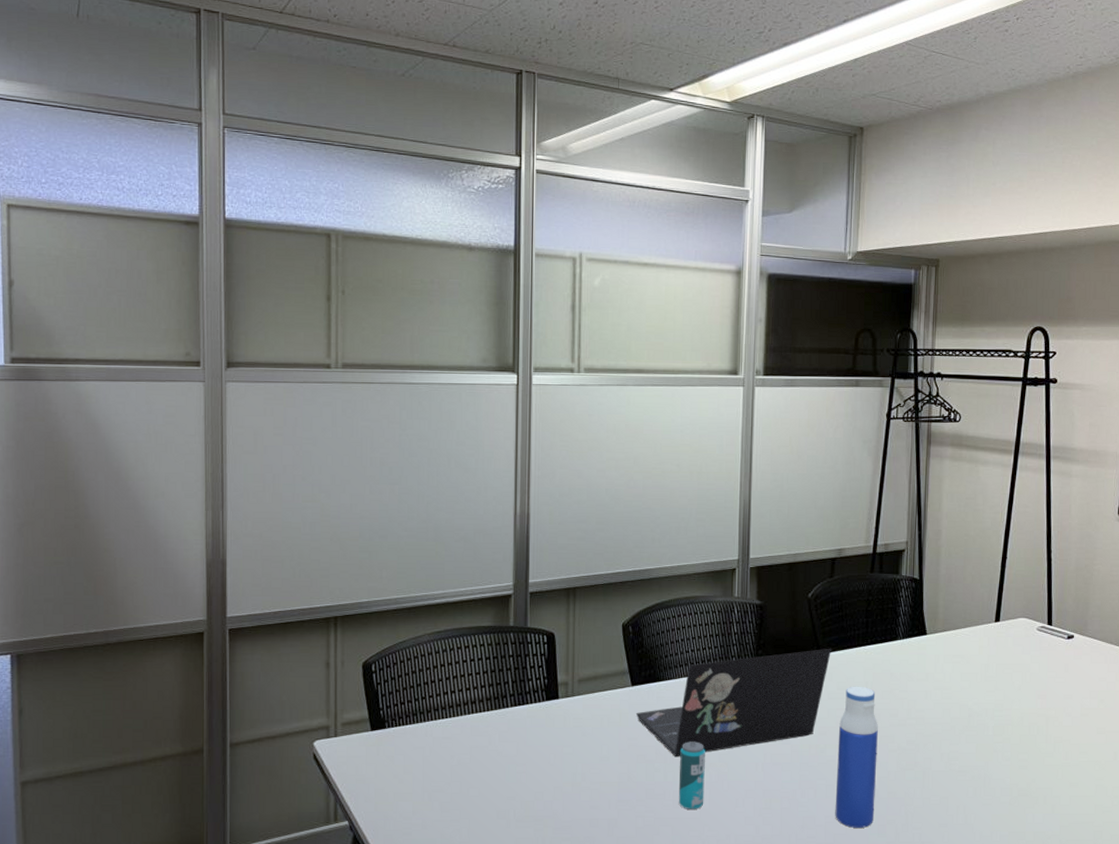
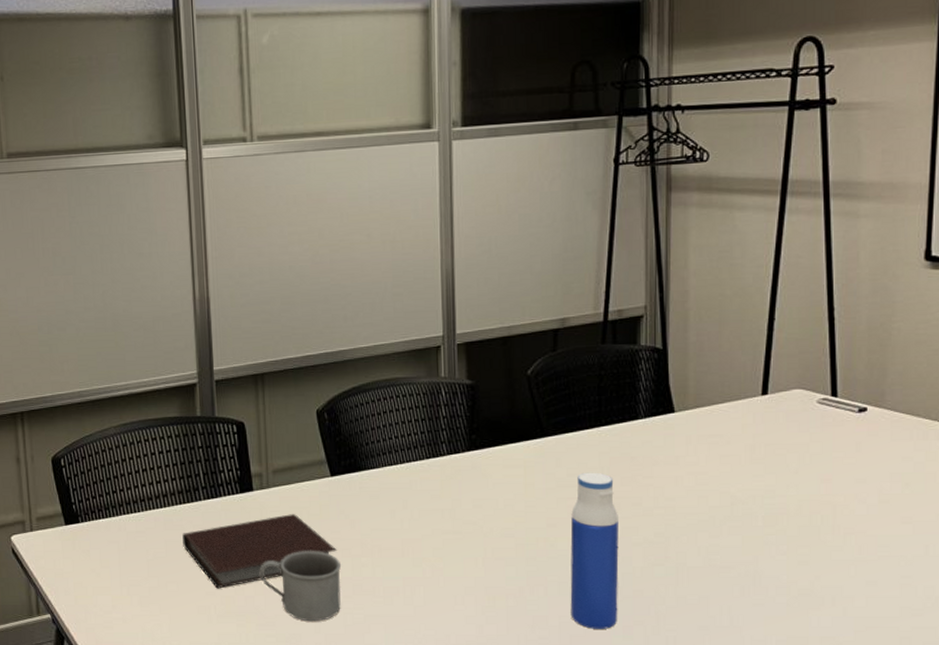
notebook: none [487,721,633,794] -> present [182,514,337,589]
mug: none [560,757,637,825] -> present [260,551,342,622]
laptop: present [635,648,831,757] -> none [337,430,558,552]
beverage can: present [678,741,705,809] -> none [389,535,419,607]

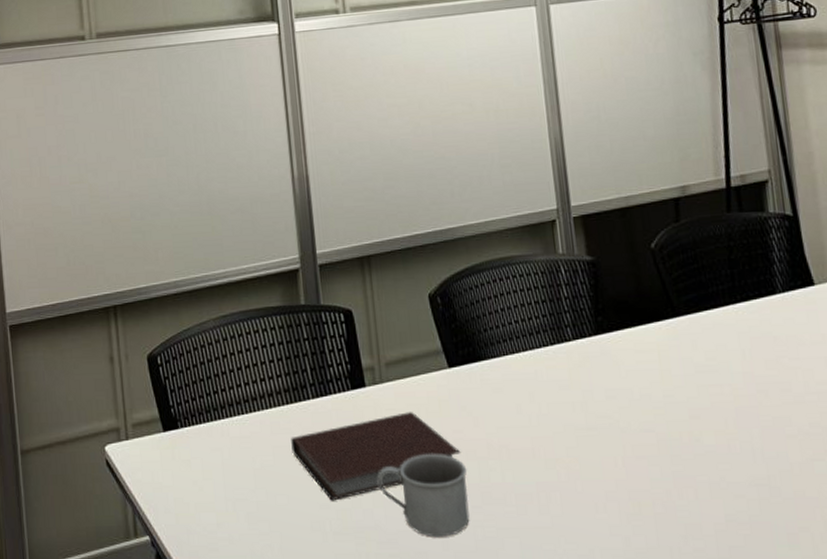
water bottle: present [570,472,619,629] -> none [714,355,780,538]

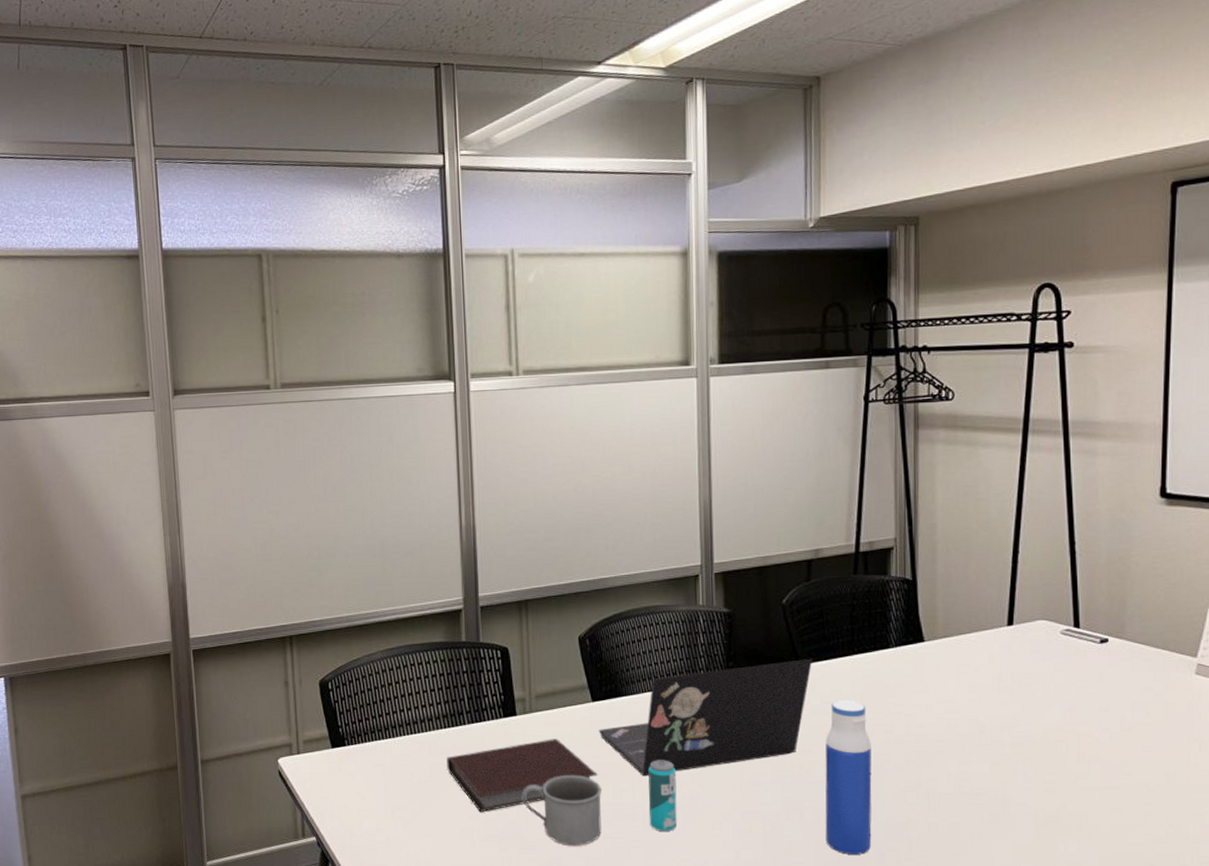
laptop: none [457,309,691,453] -> present [598,658,812,777]
beverage can: none [517,432,555,517] -> present [648,760,677,831]
water bottle: none [714,355,780,538] -> present [825,699,872,855]

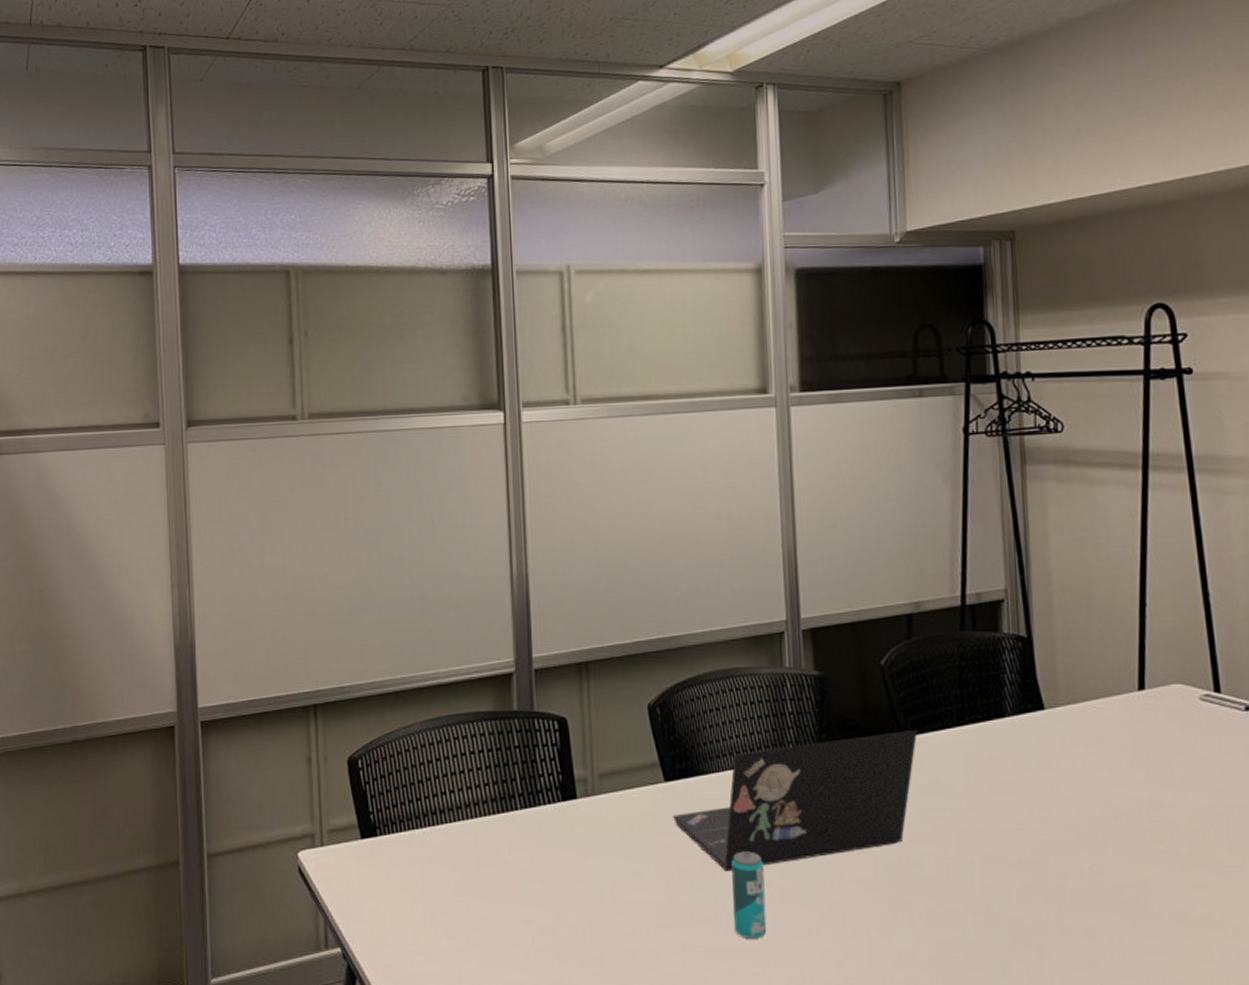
notebook: present [447,739,598,813] -> none [496,826,673,917]
mug: present [523,775,602,846] -> none [585,871,678,957]
water bottle: present [825,699,872,855] -> none [936,778,995,966]

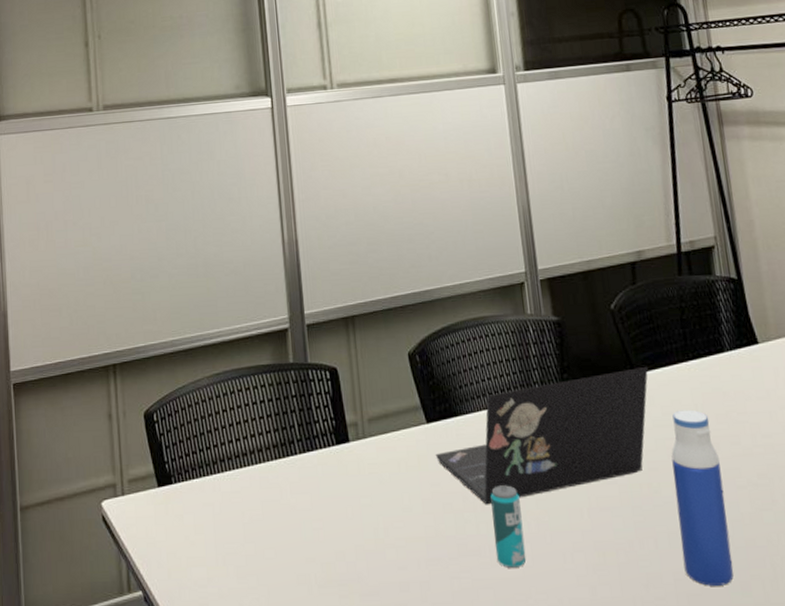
water bottle: none [936,778,995,966] -> present [671,409,734,586]

